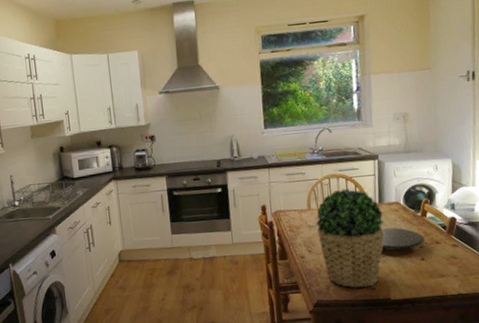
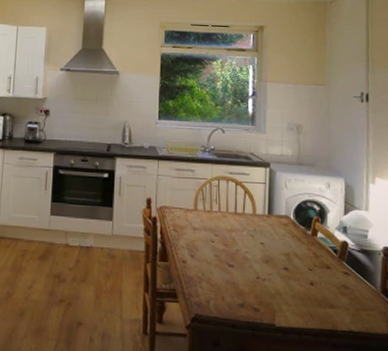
potted plant: present [316,188,385,288] -> none [201,193,273,307]
plate: present [381,227,426,251] -> none [268,243,316,271]

